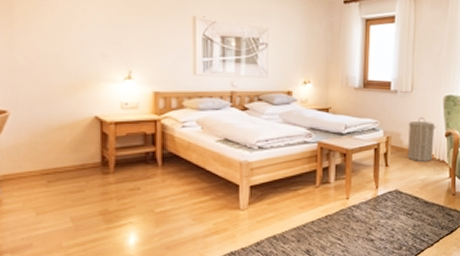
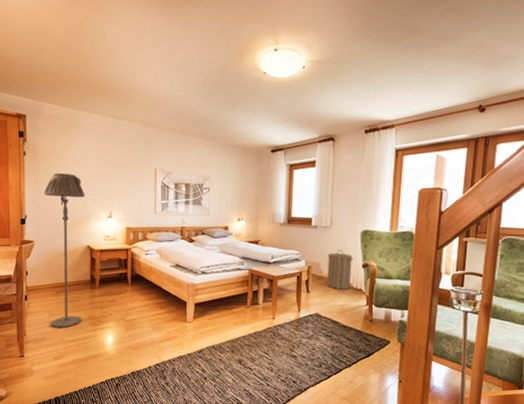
floor lamp: none [23,15,90,230] -> present [44,172,85,328]

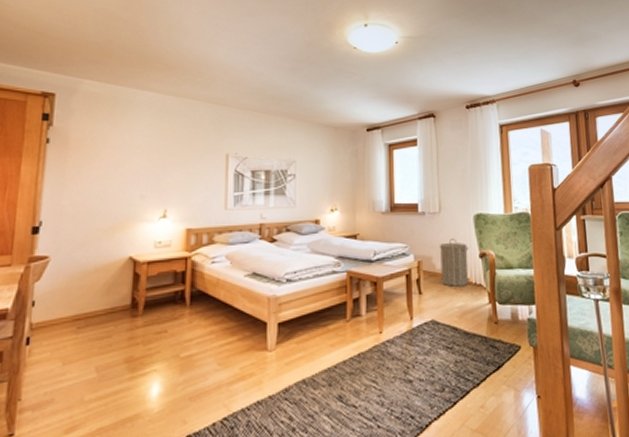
floor lamp: present [44,172,85,328] -> none [62,163,130,383]

